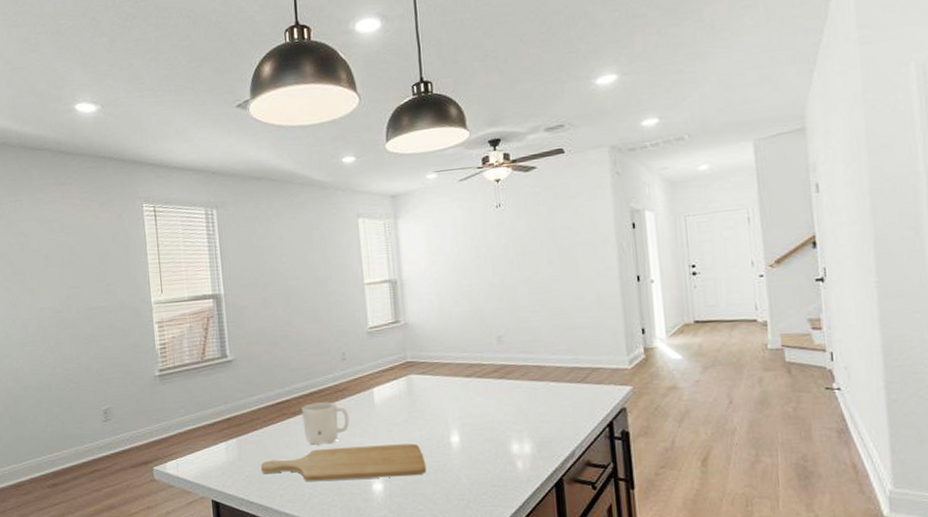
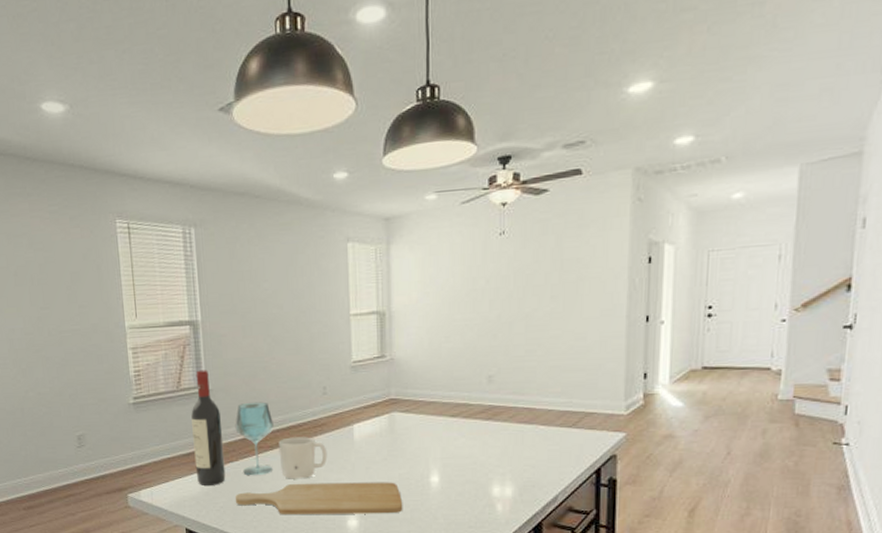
wine bottle: none [215,340,251,455] -> present [191,370,226,485]
wine glass: none [258,369,298,443] -> present [235,402,274,476]

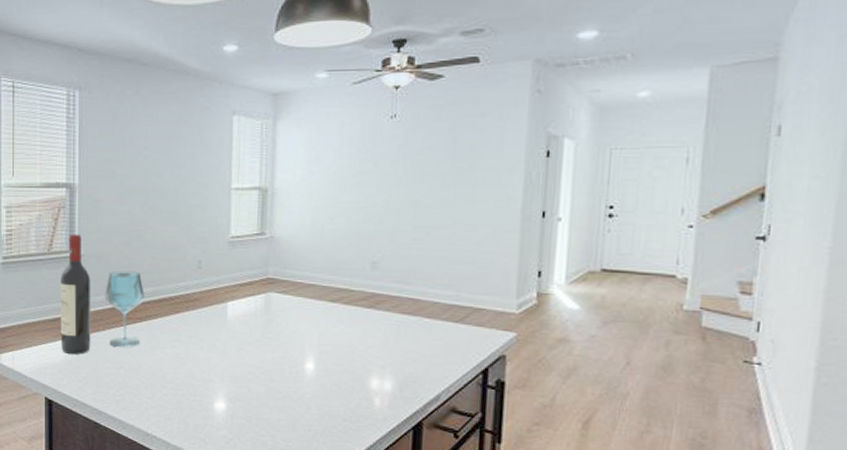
chopping board: present [235,482,403,514] -> none [98,358,275,400]
mug: present [278,437,328,479] -> none [148,310,199,355]

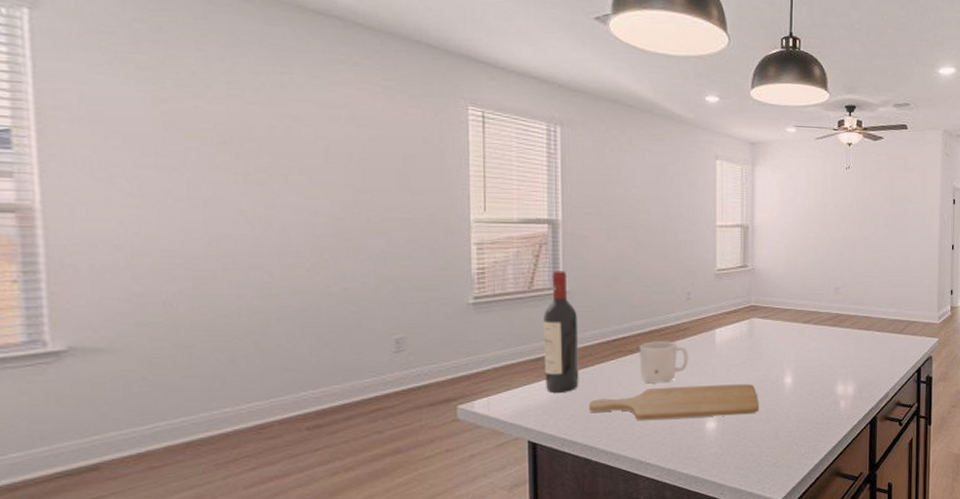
chopping board: none [98,358,275,400] -> present [588,384,759,420]
wine glass: present [104,271,144,348] -> none [593,305,635,381]
mug: none [148,310,199,355] -> present [639,341,689,384]

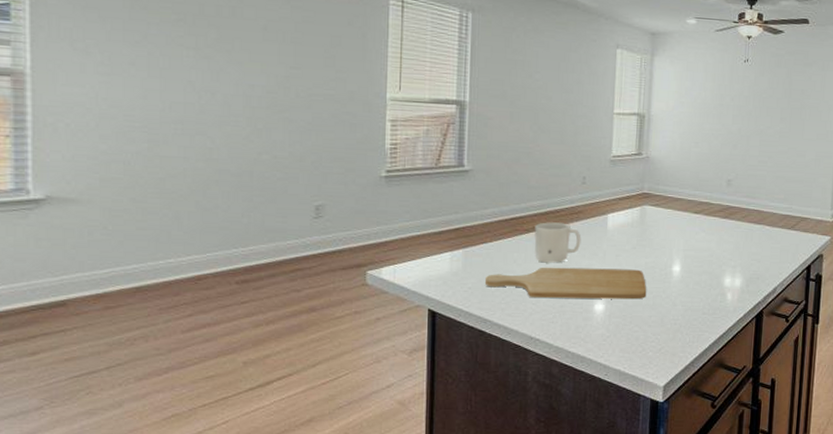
wine bottle: present [543,271,579,393] -> none [446,149,480,266]

